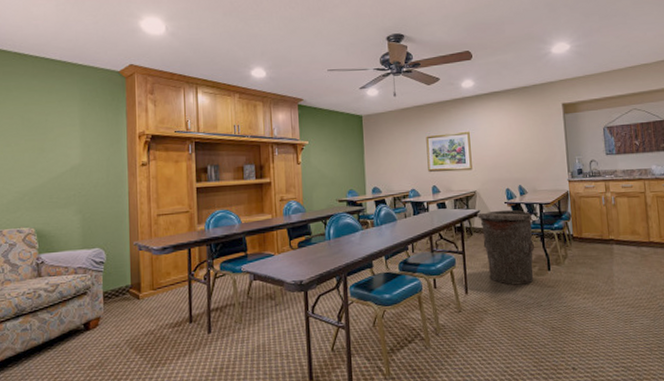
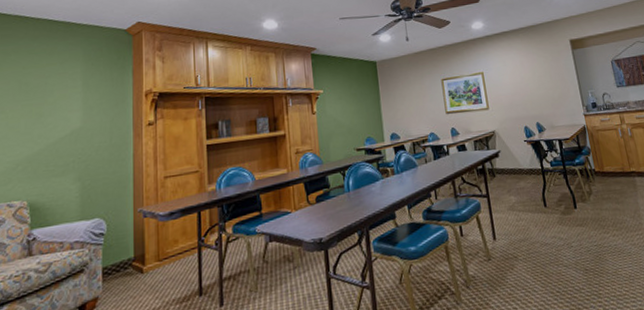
trash can: present [477,209,535,285] -> none [498,148,561,227]

